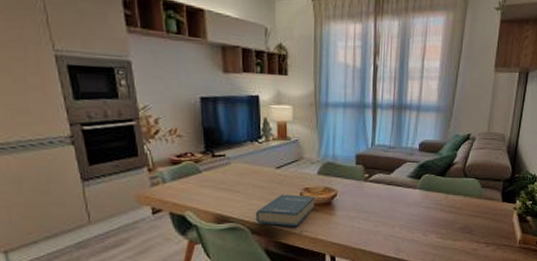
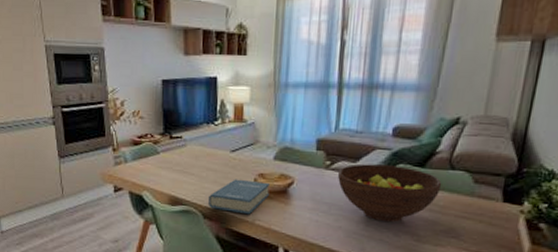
fruit bowl: none [375,175,458,225] -> present [337,164,442,223]

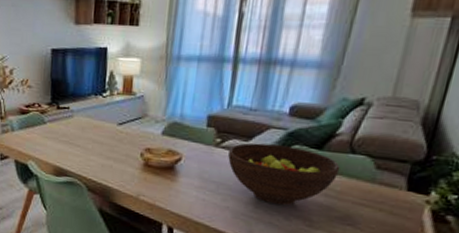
hardback book: present [208,179,270,215] -> none [92,152,156,190]

